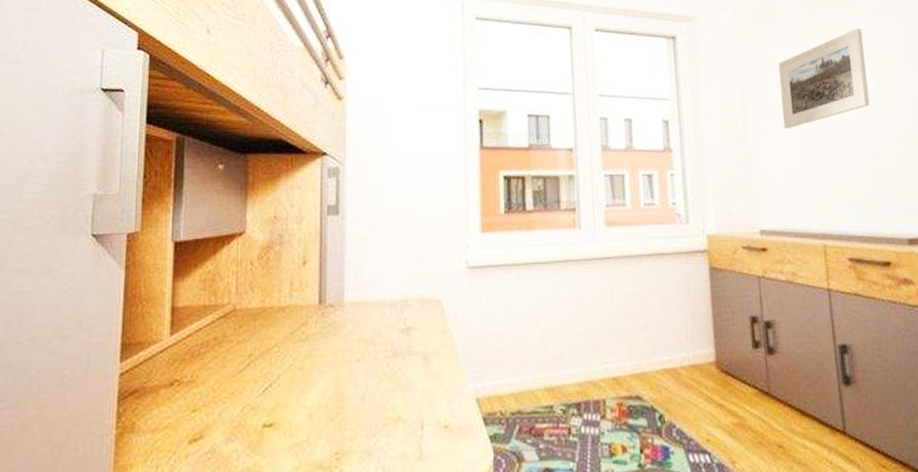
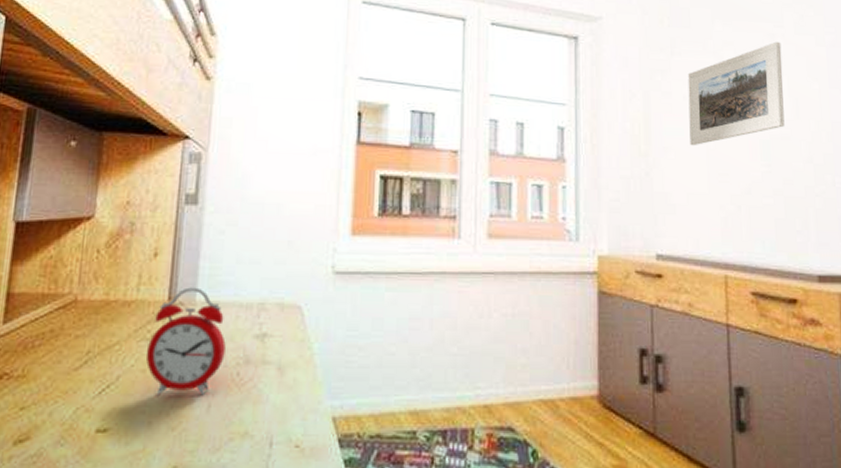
alarm clock: none [302,290,374,390] -> present [145,287,226,396]

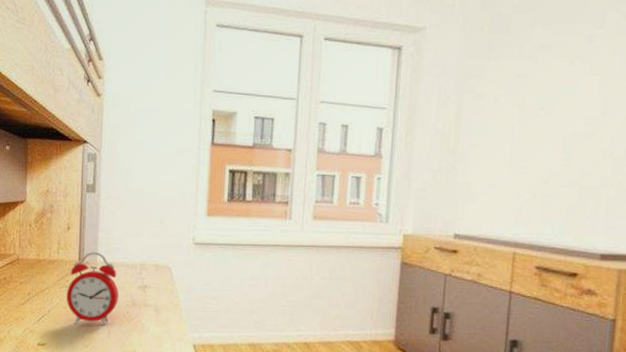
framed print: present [687,41,785,146] -> none [496,43,599,143]

